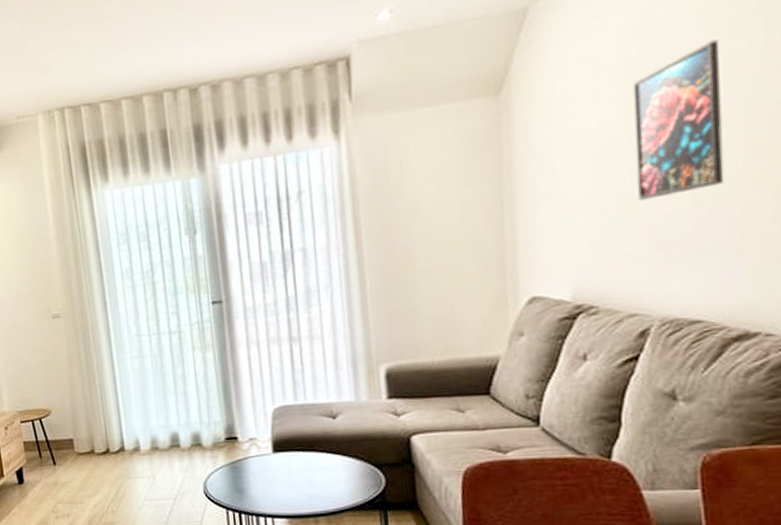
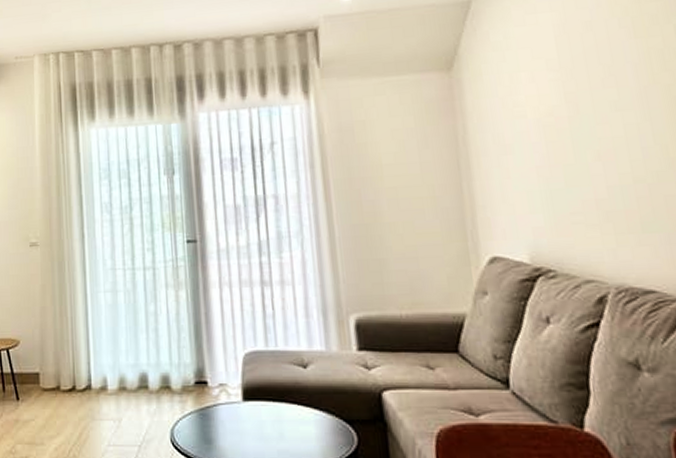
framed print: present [632,39,725,201] -> none [568,39,659,173]

